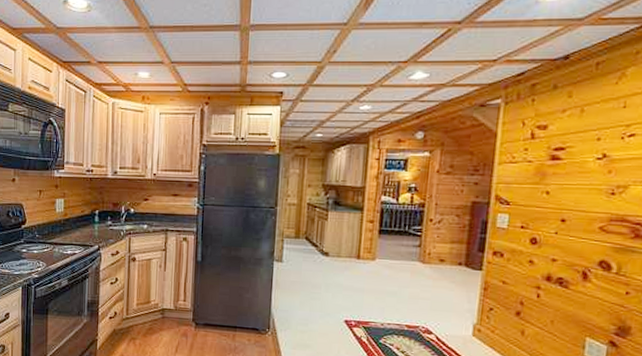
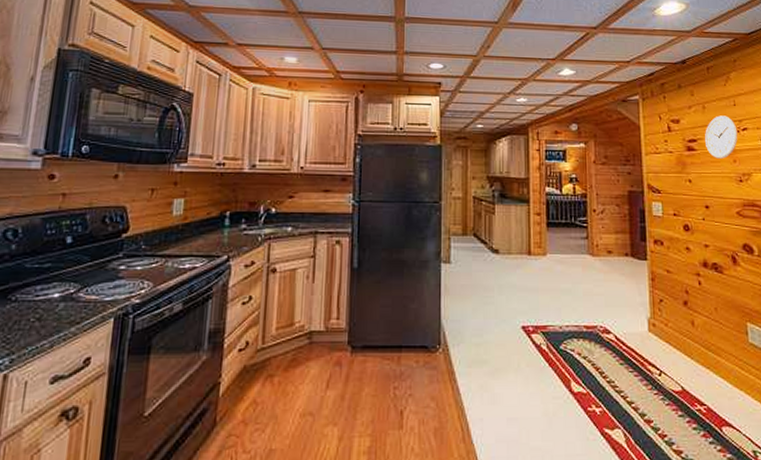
wall clock: none [575,120,622,169] -> present [705,115,738,159]

